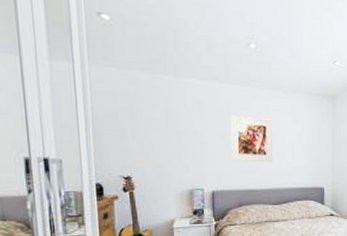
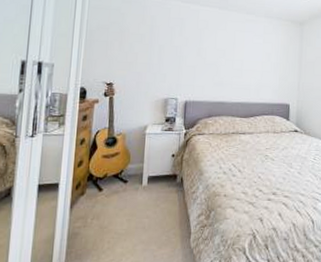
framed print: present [230,115,273,162] -> none [205,34,246,77]

